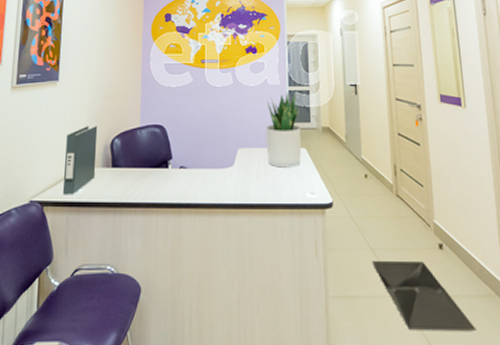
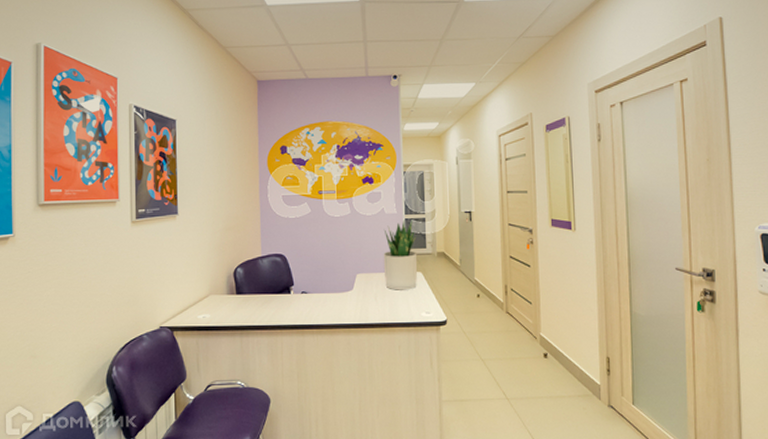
binder: present [62,126,98,195] -> none [190,256,221,321]
door mat: present [372,261,477,331] -> none [482,369,574,426]

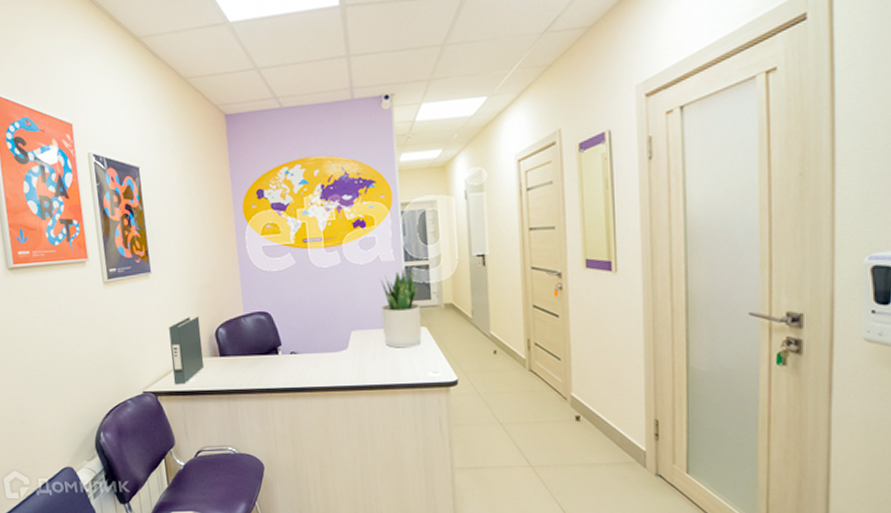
binder: none [190,256,221,321] -> present [169,316,205,385]

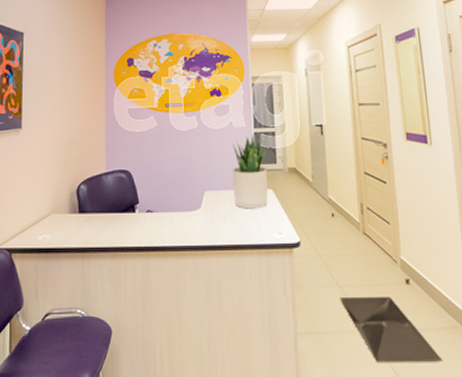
binder: present [169,316,205,385] -> none [30,173,63,242]
door mat: none [501,434,612,495] -> present [339,297,443,362]

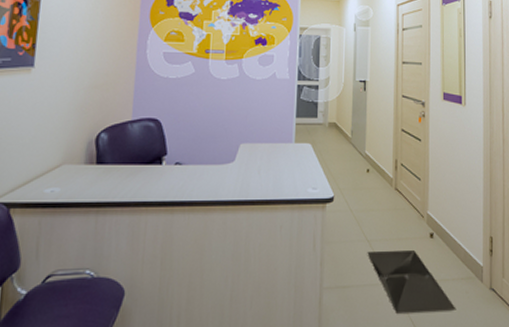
planter: present [232,133,269,209] -> none [270,86,309,163]

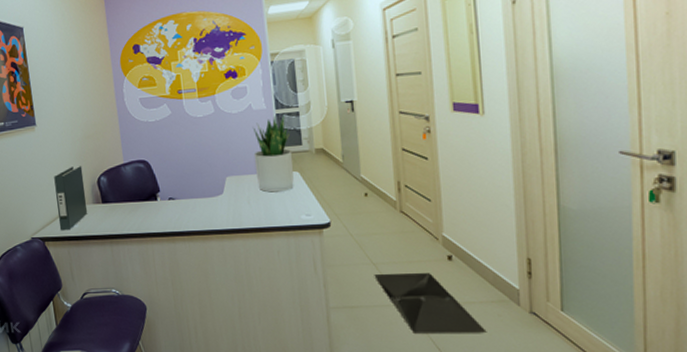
binder: none [34,119,81,195] -> present [54,166,88,231]
planter: none [270,86,309,163] -> present [252,114,294,193]

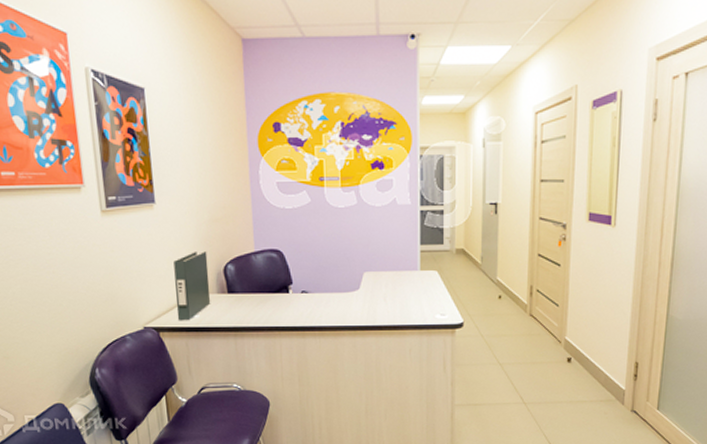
planter: present [252,114,294,193] -> none [394,212,433,291]
door mat: present [374,273,487,333] -> none [499,374,593,429]

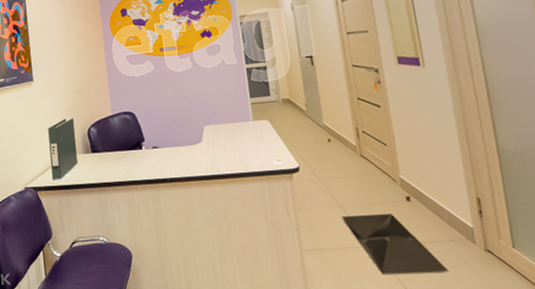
door mat: none [499,374,593,429] -> present [341,214,449,274]

